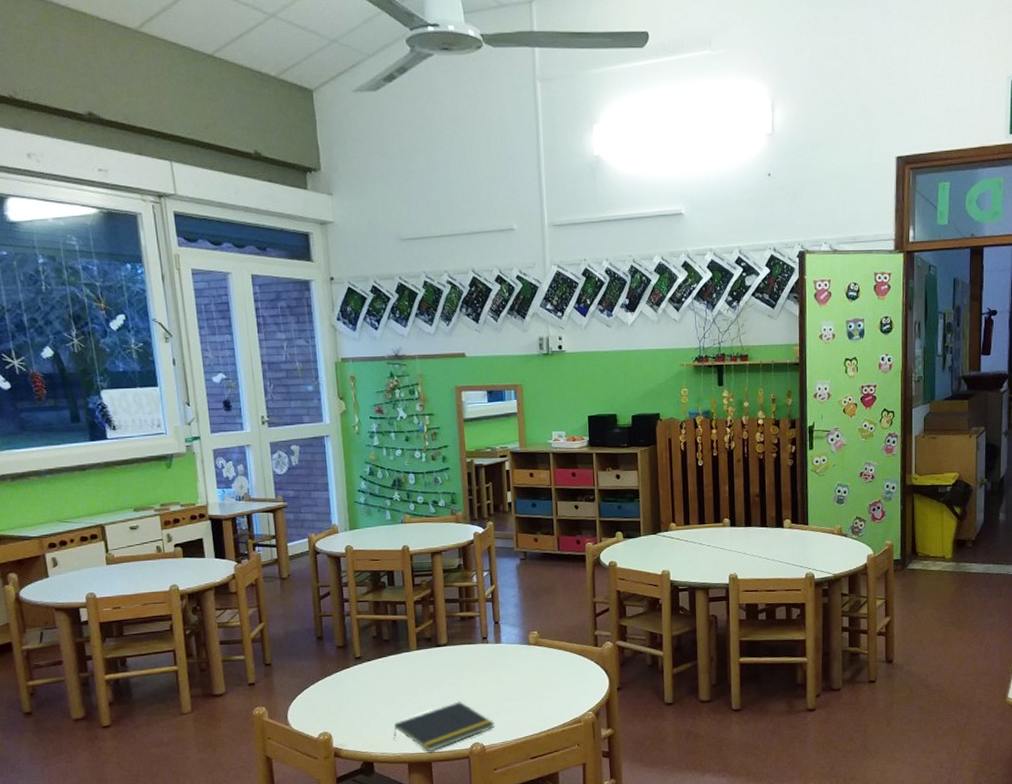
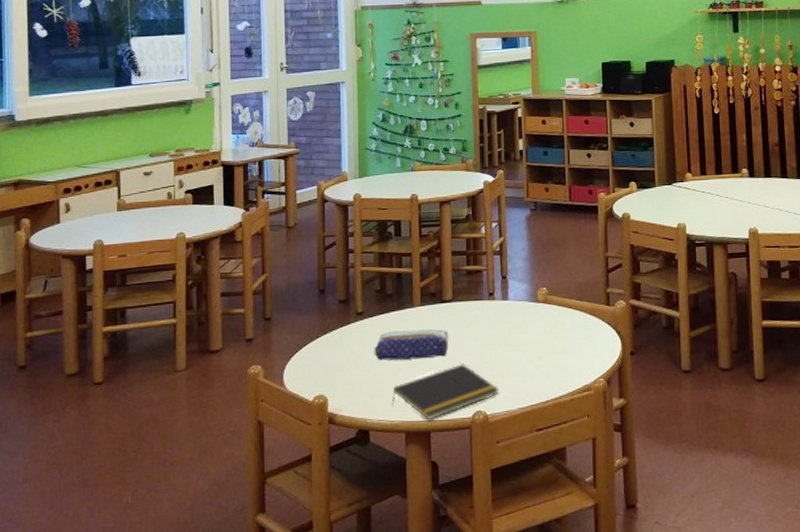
pencil case: none [374,671,446,700] -> present [374,329,449,361]

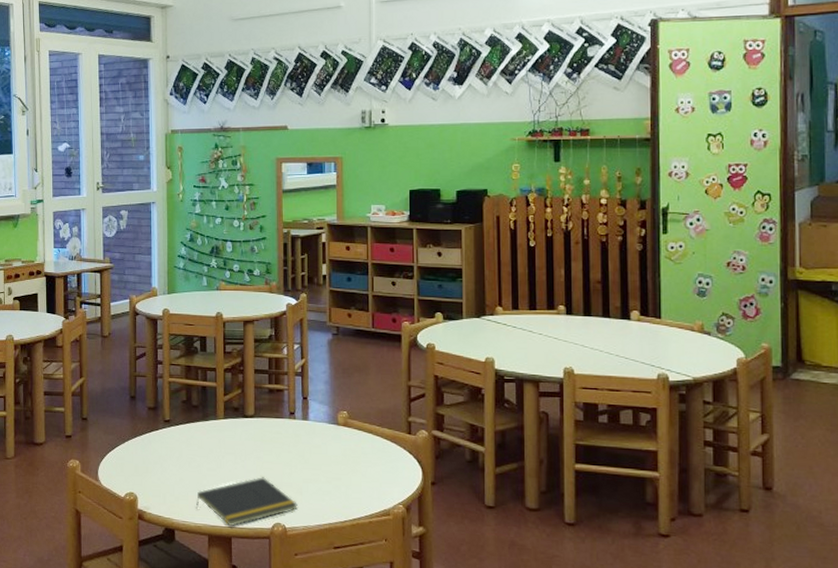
pencil case: present [374,329,449,361] -> none [180,440,250,469]

